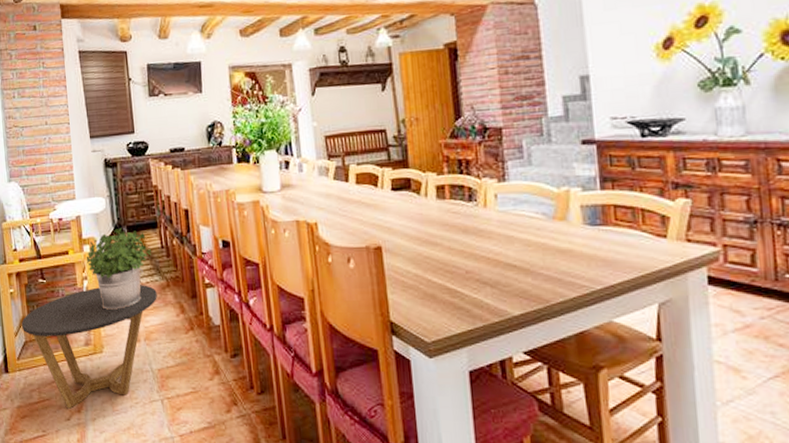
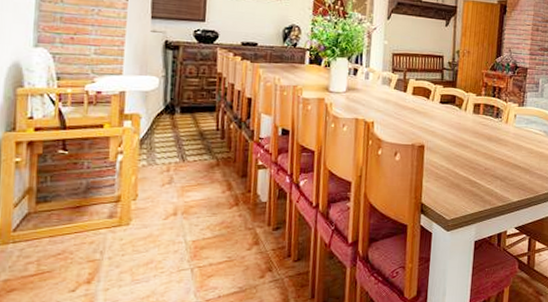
side table: present [21,285,157,409] -> none [25,162,204,280]
potted plant: present [86,227,152,310] -> none [124,107,206,184]

